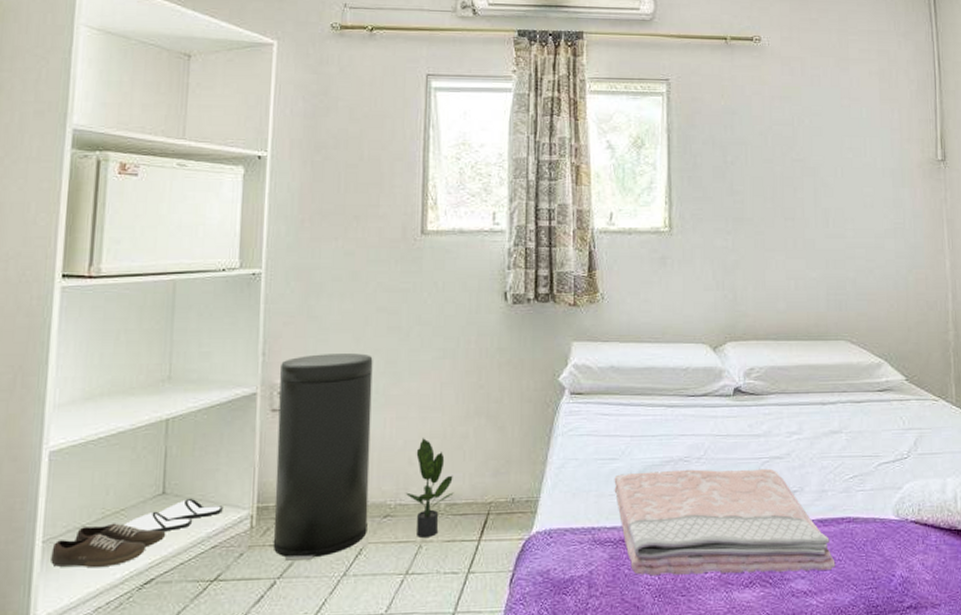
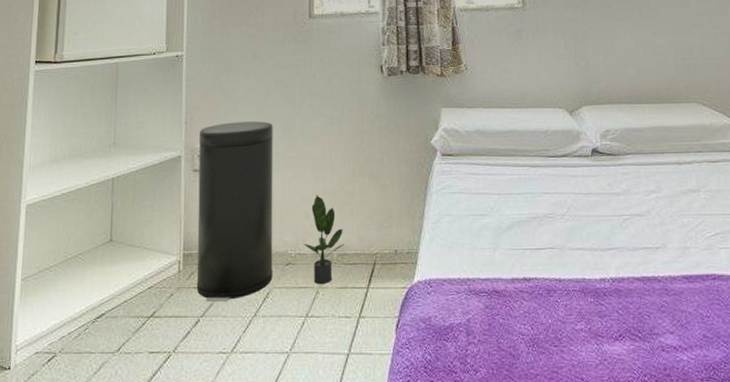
shoe: present [51,523,166,568] -> none [27,265,113,303]
slippers: present [124,498,223,532] -> none [82,245,157,274]
towel: present [614,468,836,576] -> none [485,225,704,327]

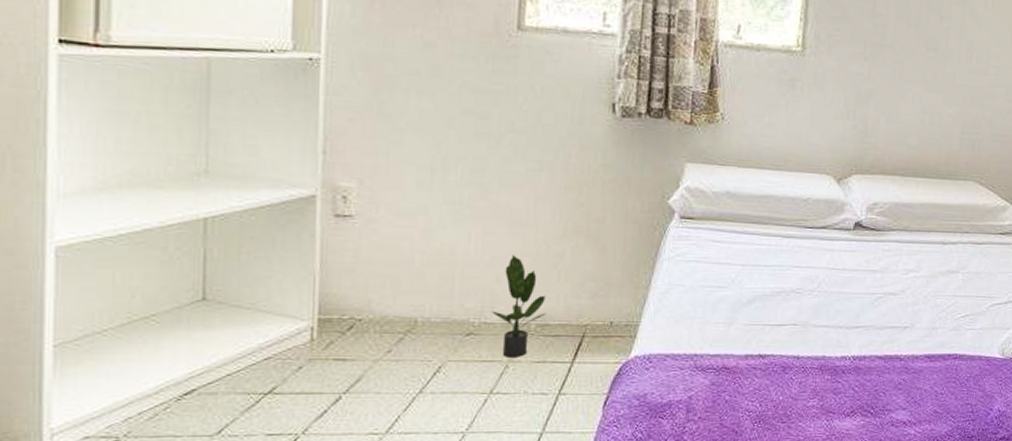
pedal bin: present [196,121,273,301] -> none [337,156,457,376]

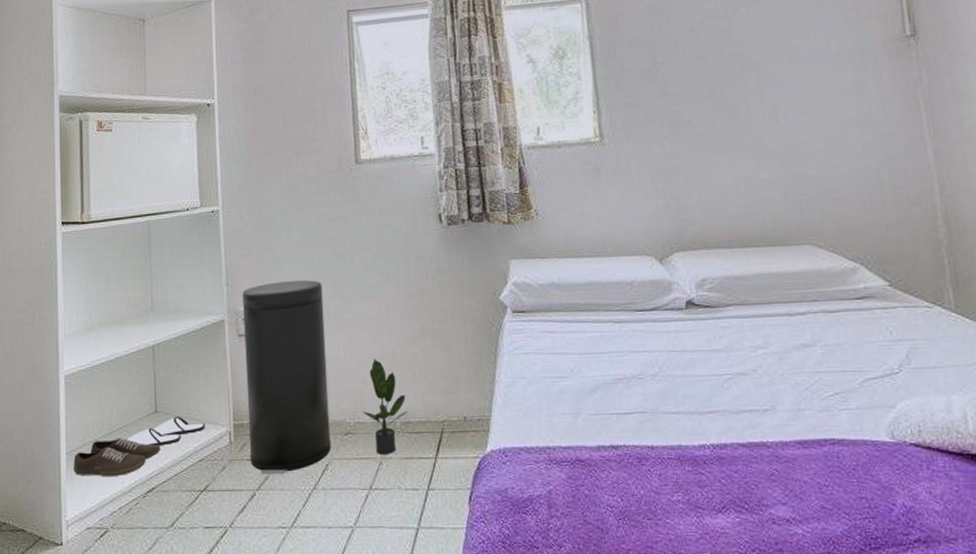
shoe: none [66,329,209,376] -> present [73,438,161,477]
slippers: none [157,305,277,341] -> present [128,416,205,446]
pedal bin: none [337,156,457,376] -> present [243,280,331,474]

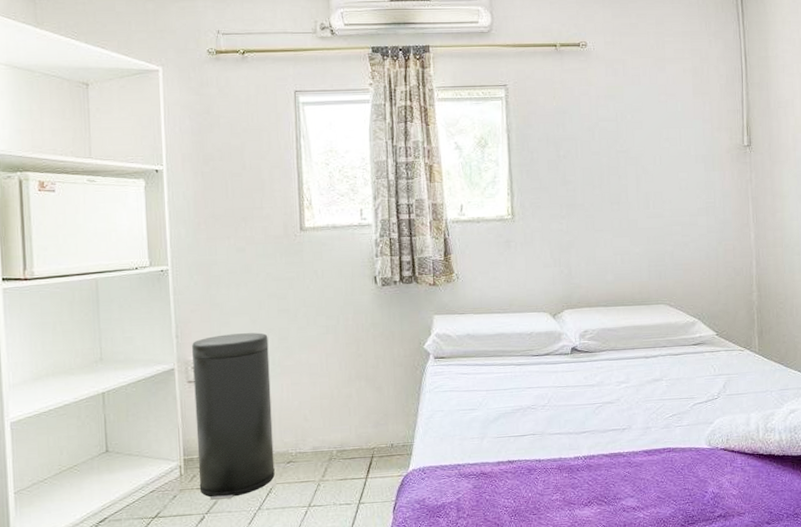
shoe: present [73,438,161,477] -> none [22,476,113,512]
slippers: present [128,416,205,446] -> none [78,454,156,482]
potted plant: present [362,359,408,454] -> none [303,399,343,478]

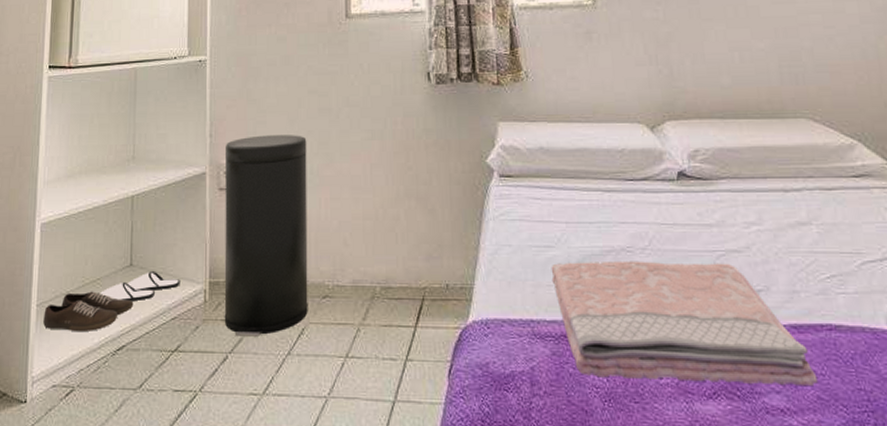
shoe: none [22,476,113,512] -> present [43,291,134,333]
slippers: none [78,454,156,482] -> present [100,270,180,302]
towel: none [474,411,659,500] -> present [551,260,818,385]

